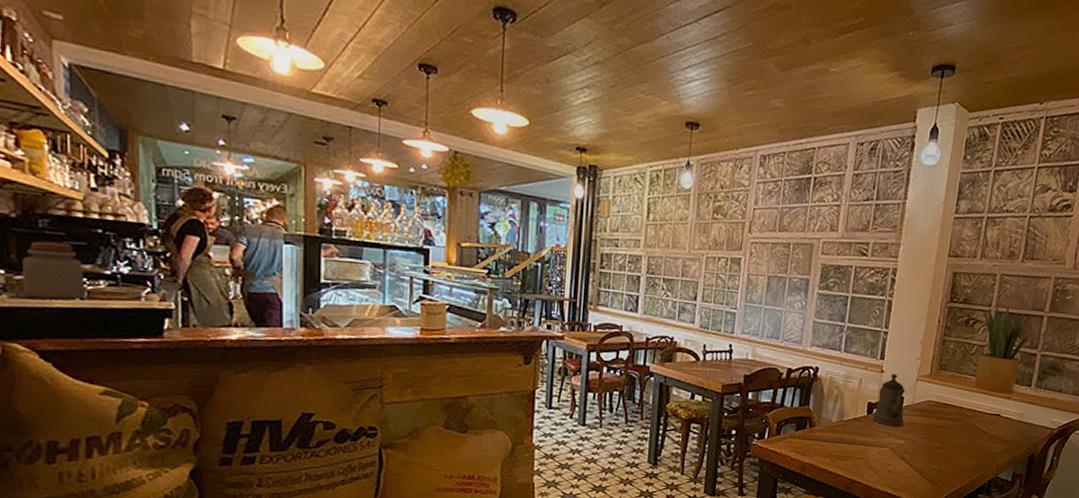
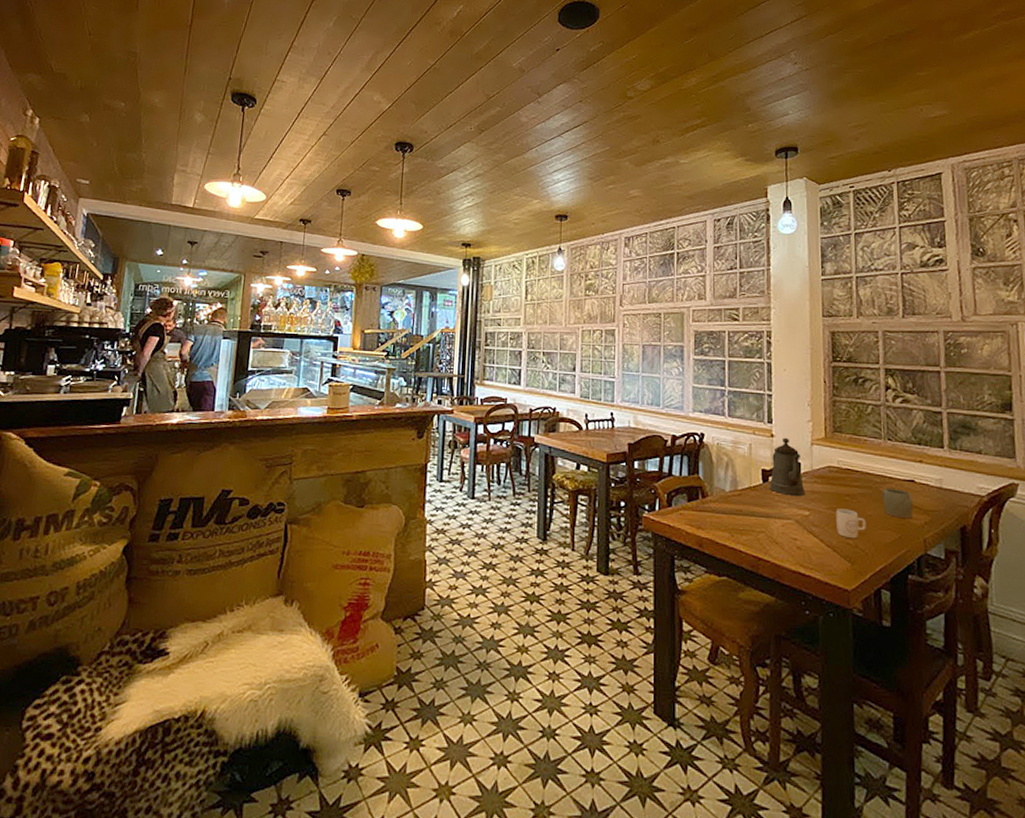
jar: present [22,241,86,300] -> none [24,347,71,394]
mug: none [925,438,952,465] -> present [836,509,867,539]
mug: none [969,421,995,448] -> present [881,488,913,519]
planter: present [974,304,1033,394] -> none [871,361,933,457]

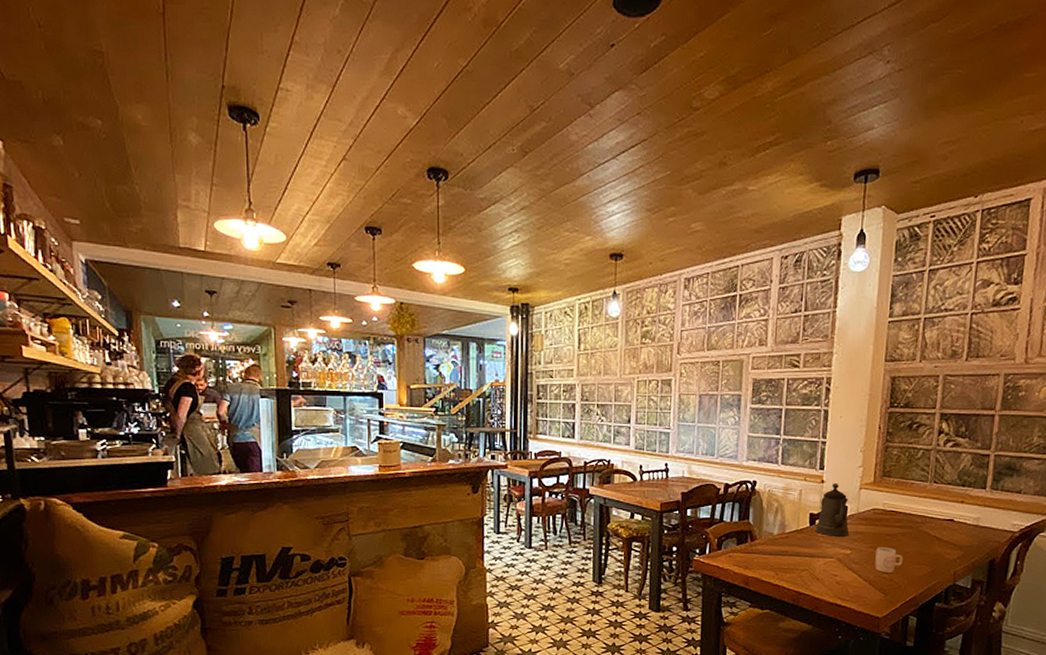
mug: present [881,488,913,519] -> none [920,528,949,555]

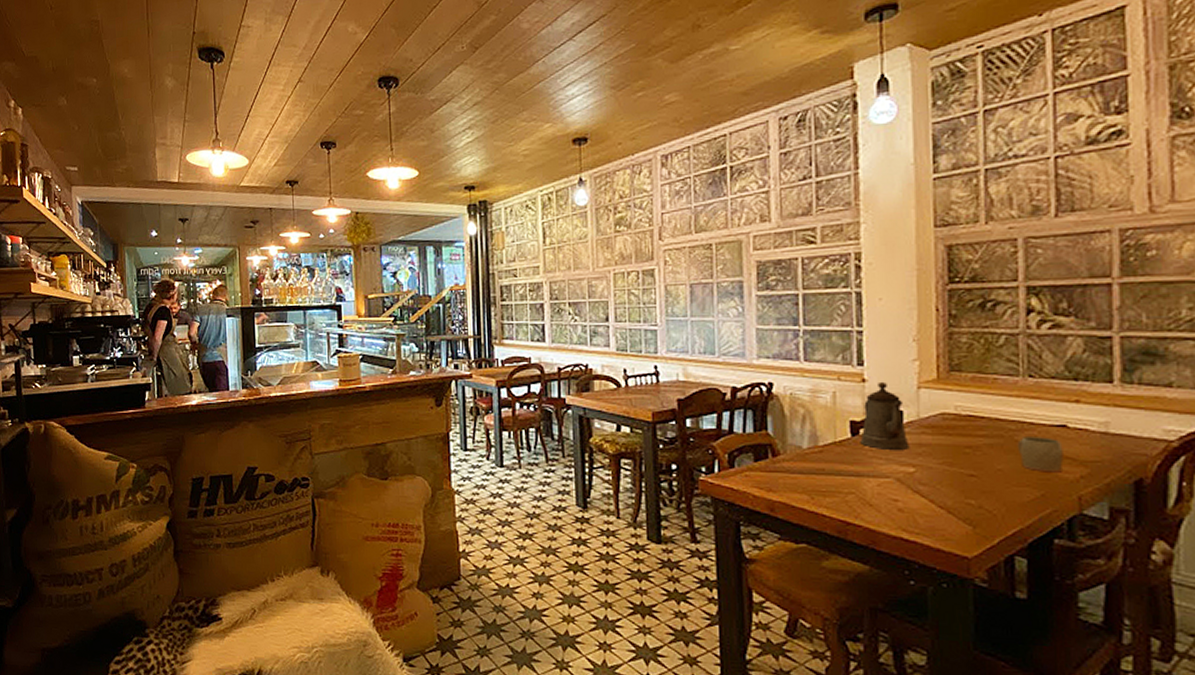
mug: present [875,547,903,574] -> none [952,463,995,499]
mug: none [920,528,949,555] -> present [1017,437,1064,473]

